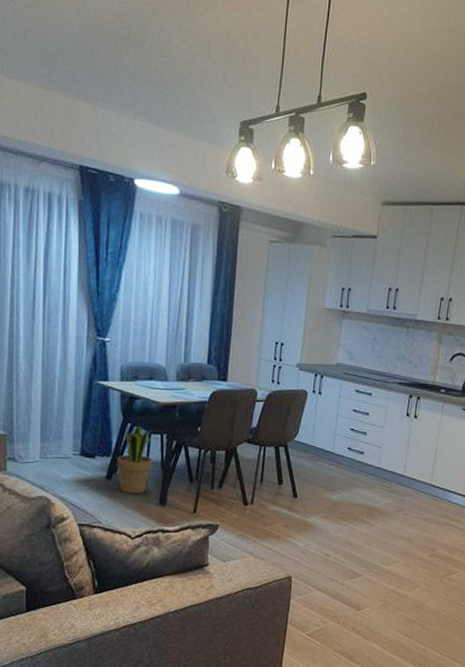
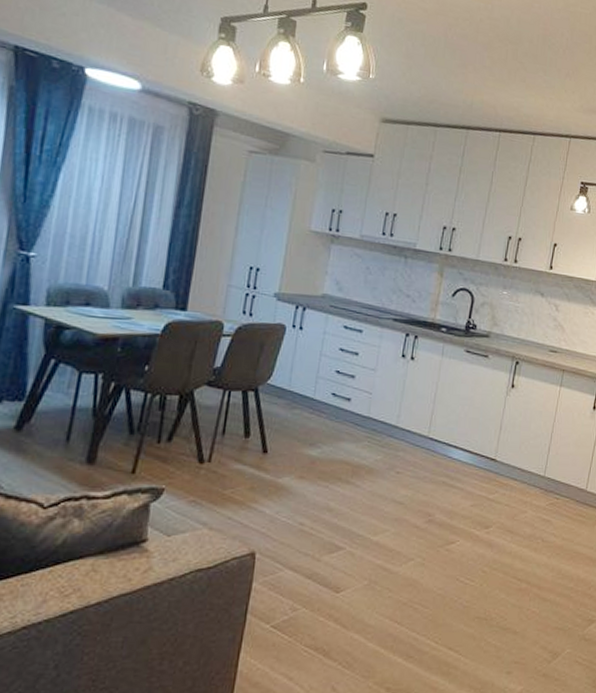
potted plant: present [117,425,159,494] -> none [31,362,93,450]

